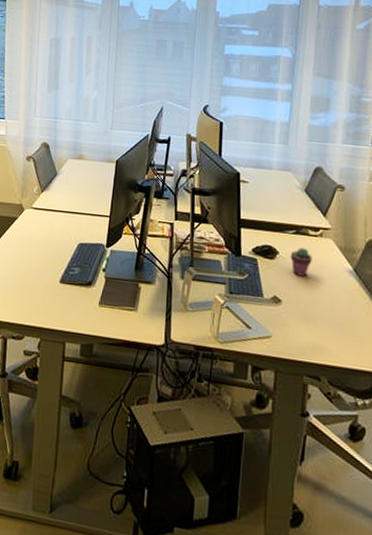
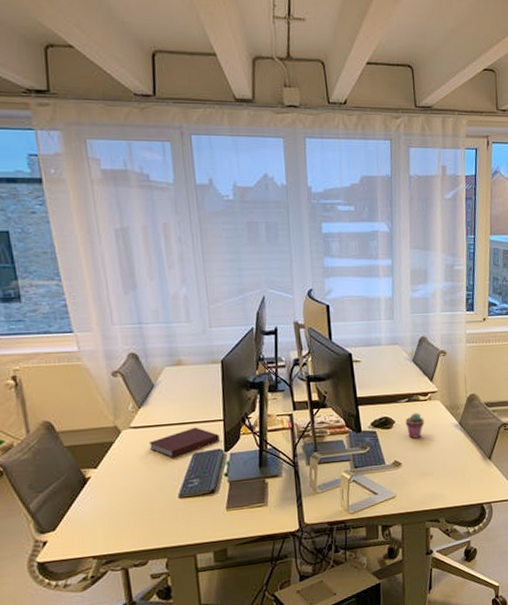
notebook: none [44,218,105,244] -> present [150,427,221,458]

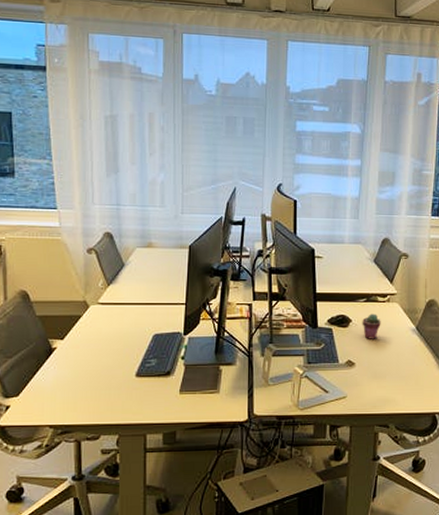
notebook: present [150,427,221,458] -> none [114,308,181,337]

